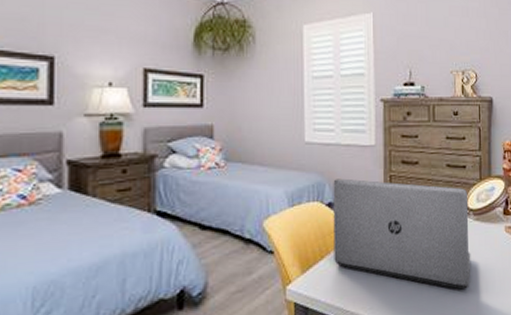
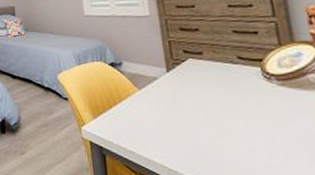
laptop: present [333,178,471,290] -> none [113,43,283,155]

